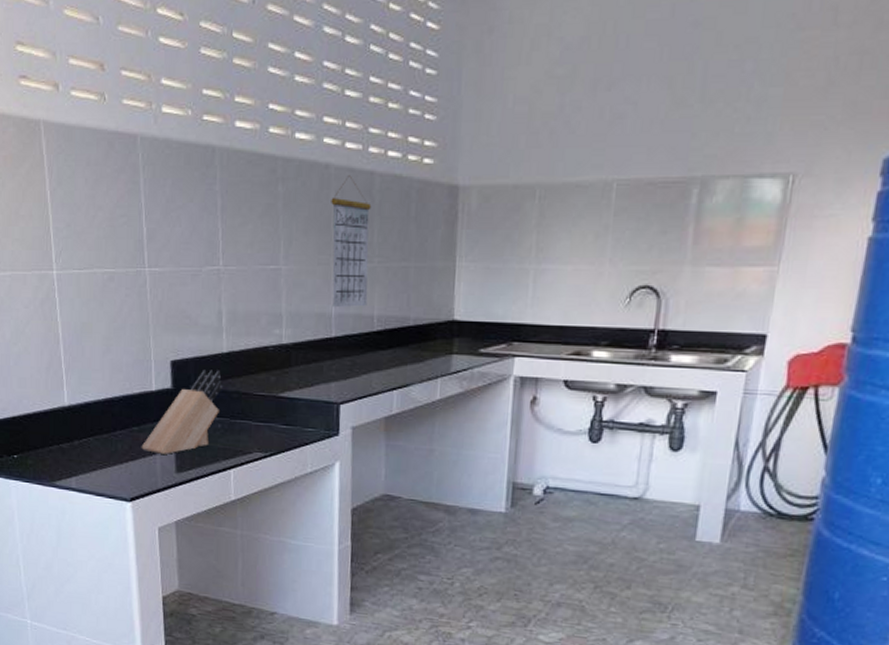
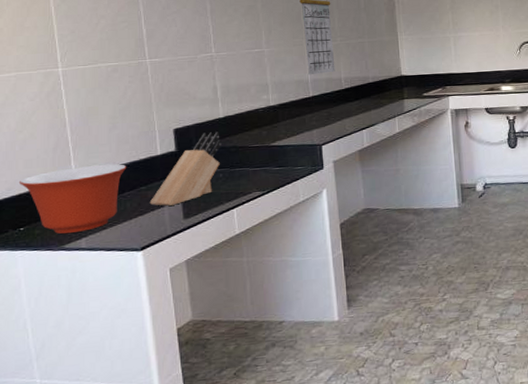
mixing bowl: none [12,393,120,469] -> present [18,164,127,234]

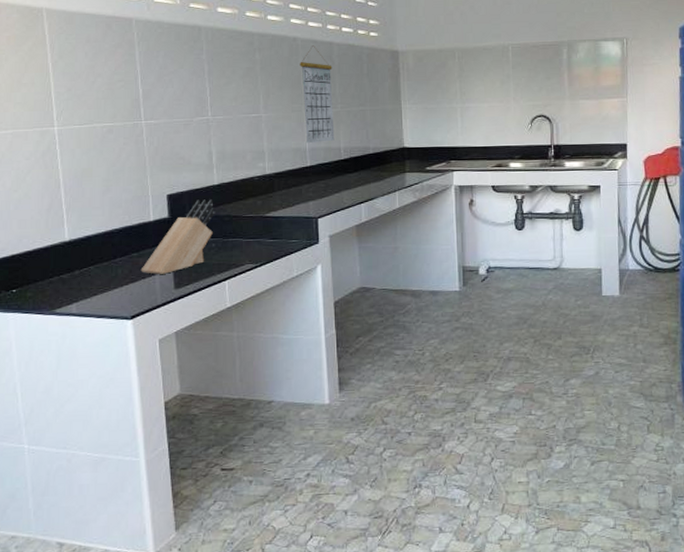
mixing bowl: present [18,164,127,234] -> none [12,228,119,298]

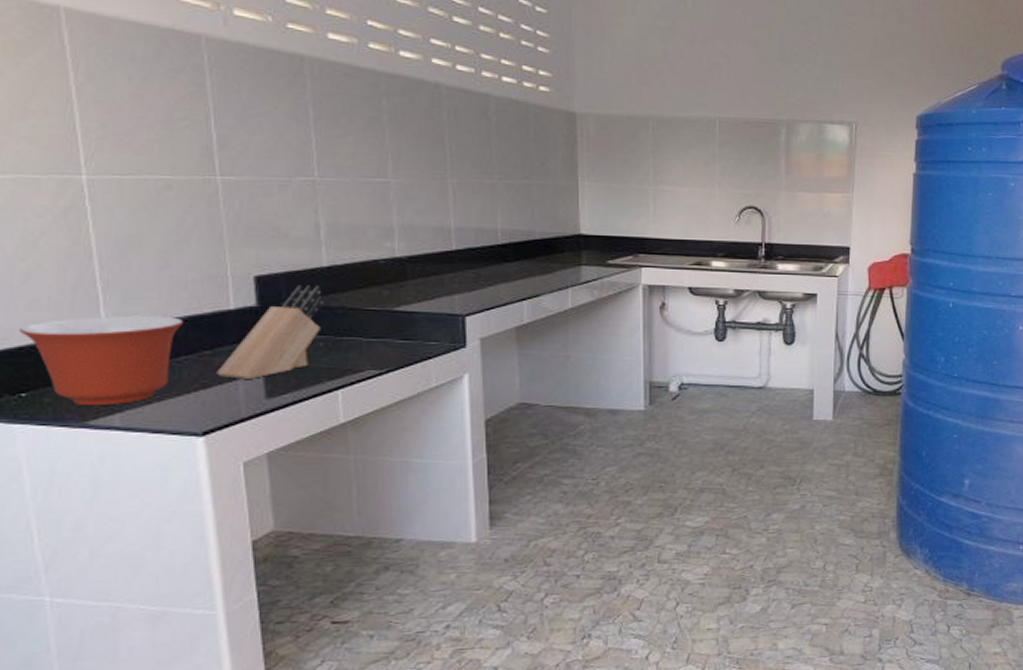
mixing bowl: none [12,228,119,298] -> present [18,315,184,405]
calendar: present [300,45,335,144] -> none [444,96,490,222]

